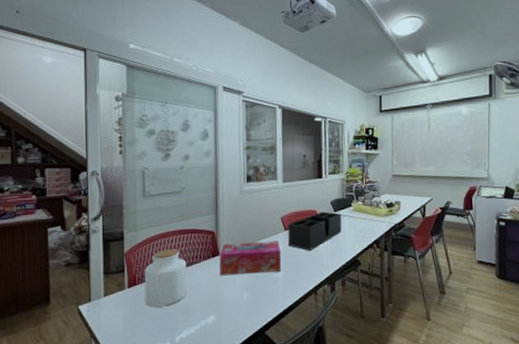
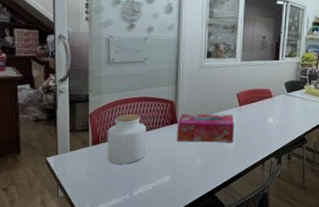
desk organizer: present [288,211,342,250] -> none [242,91,293,126]

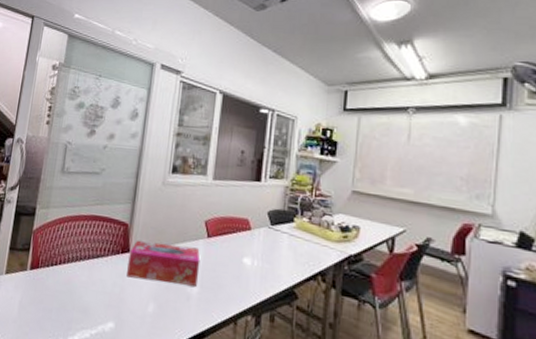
jar: present [107,113,147,165] -> none [44,234,94,300]

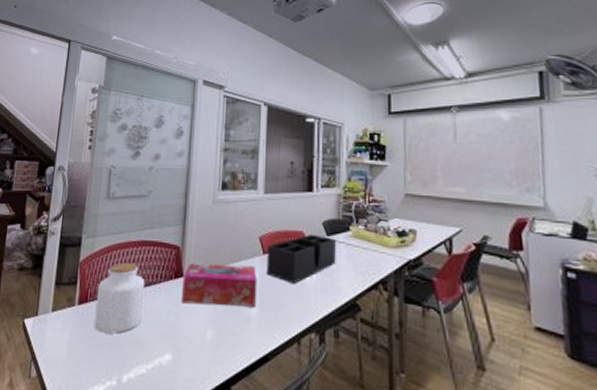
jar: none [44,234,94,300] -> present [94,262,145,334]
desk organizer: none [210,222,279,268] -> present [267,234,336,283]

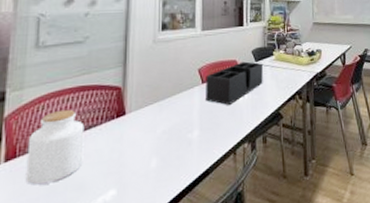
tissue box: present [182,263,258,307] -> none [125,95,198,140]

